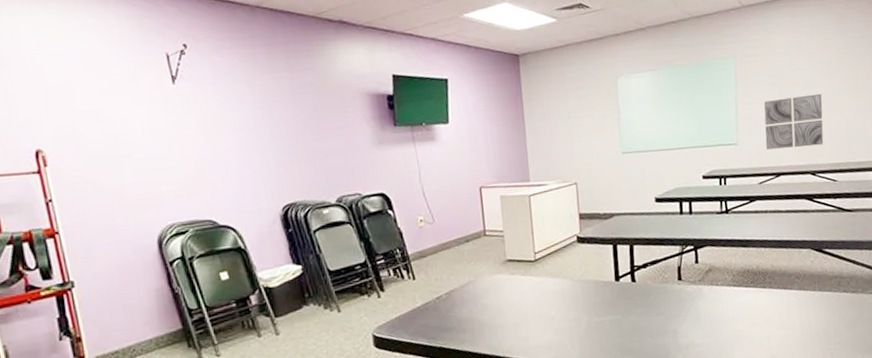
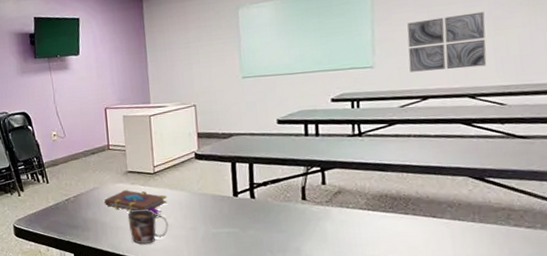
book: none [480,281,550,307] -> present [103,190,168,215]
mug: none [507,301,551,342] -> present [127,209,168,245]

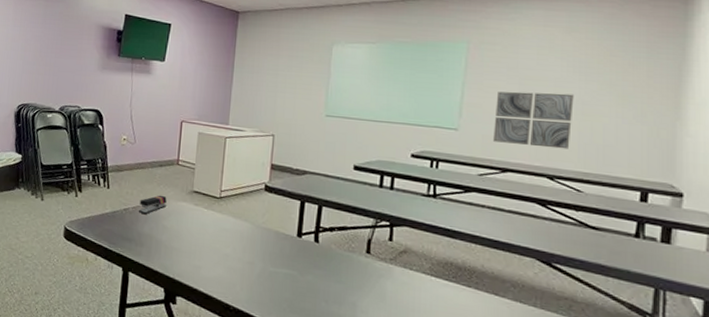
stapler: none [79,180,106,201] -> present [139,195,167,214]
book: present [103,190,168,215] -> none [163,210,230,242]
mug: present [127,209,168,245] -> none [184,232,226,272]

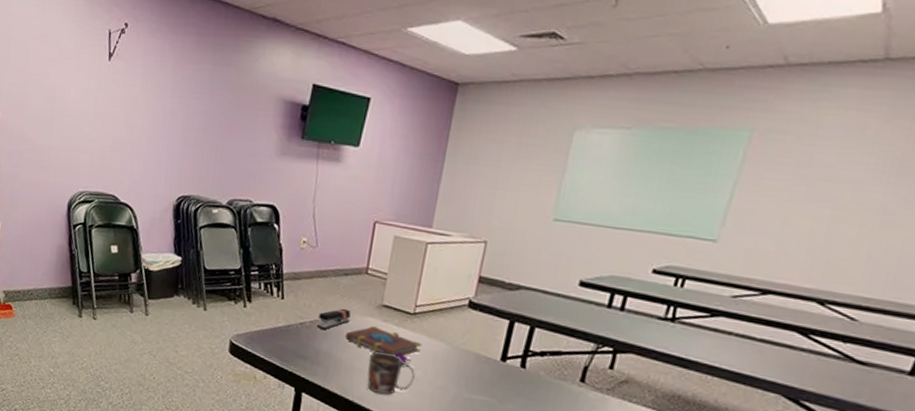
book: none [163,210,230,242] -> present [344,326,423,364]
mug: none [184,232,226,272] -> present [367,351,415,395]
wall art: present [493,91,574,149] -> none [759,195,875,269]

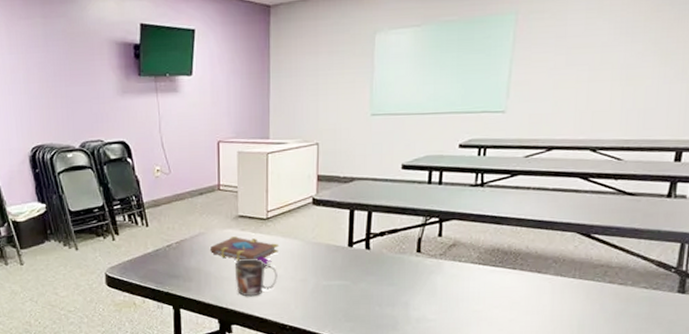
stapler: present [317,308,351,330] -> none [183,225,213,247]

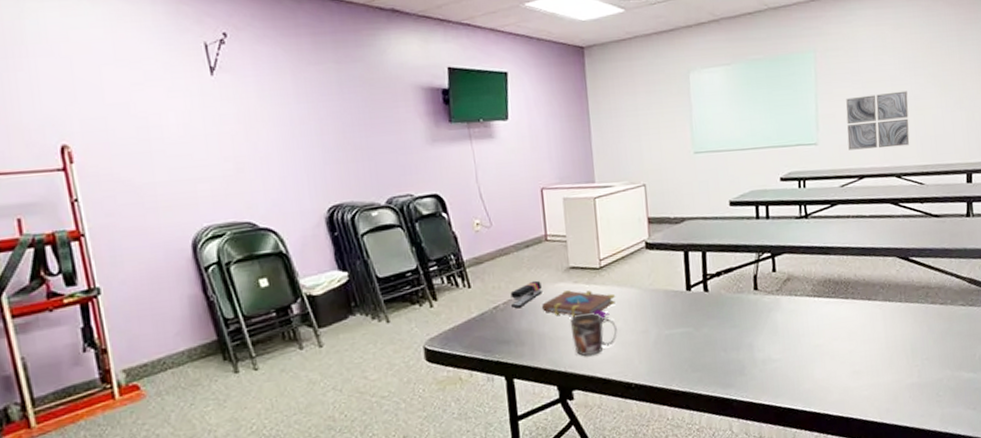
stapler: none [183,225,213,247] -> present [510,280,544,308]
wall art: none [540,58,619,120] -> present [846,90,910,150]

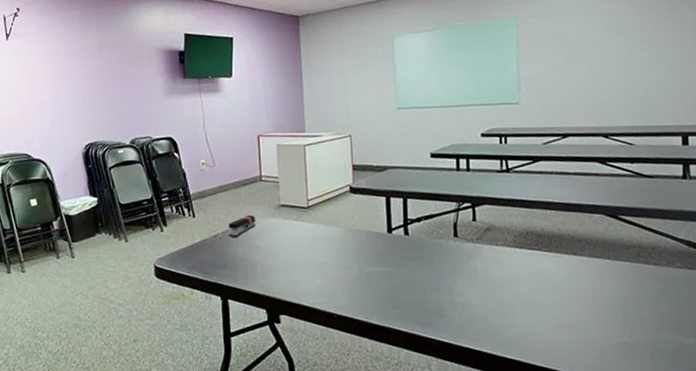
book: present [541,290,616,319] -> none [254,225,322,253]
mug: present [570,312,617,357] -> none [279,246,322,286]
wall art: present [846,90,910,150] -> none [549,54,618,110]

